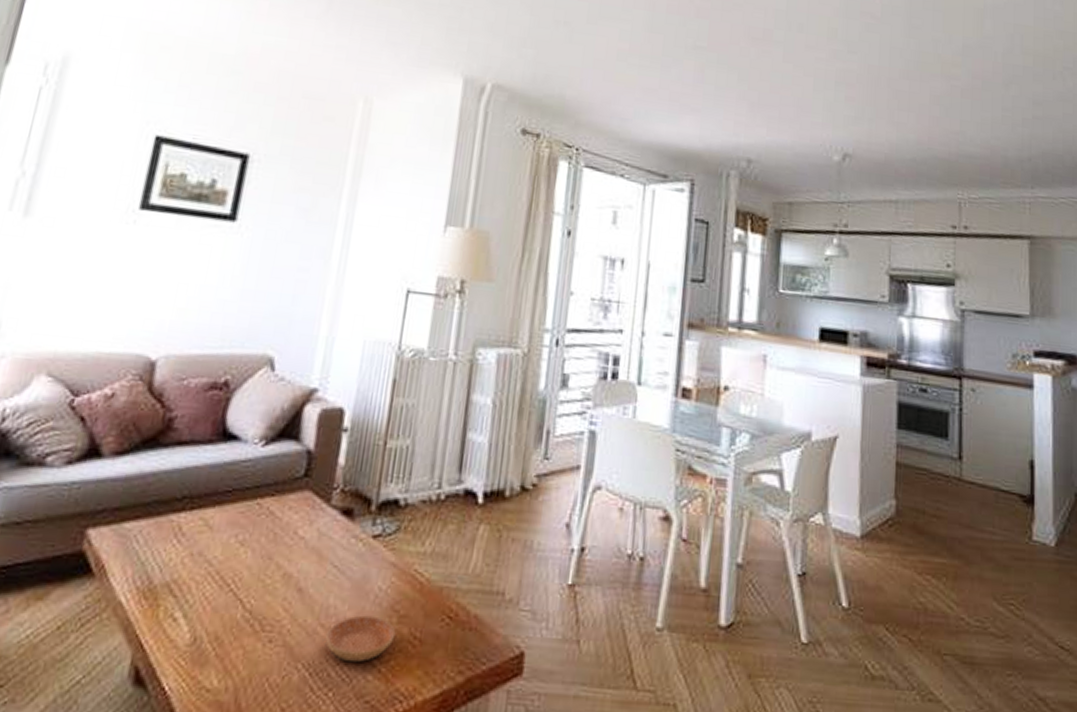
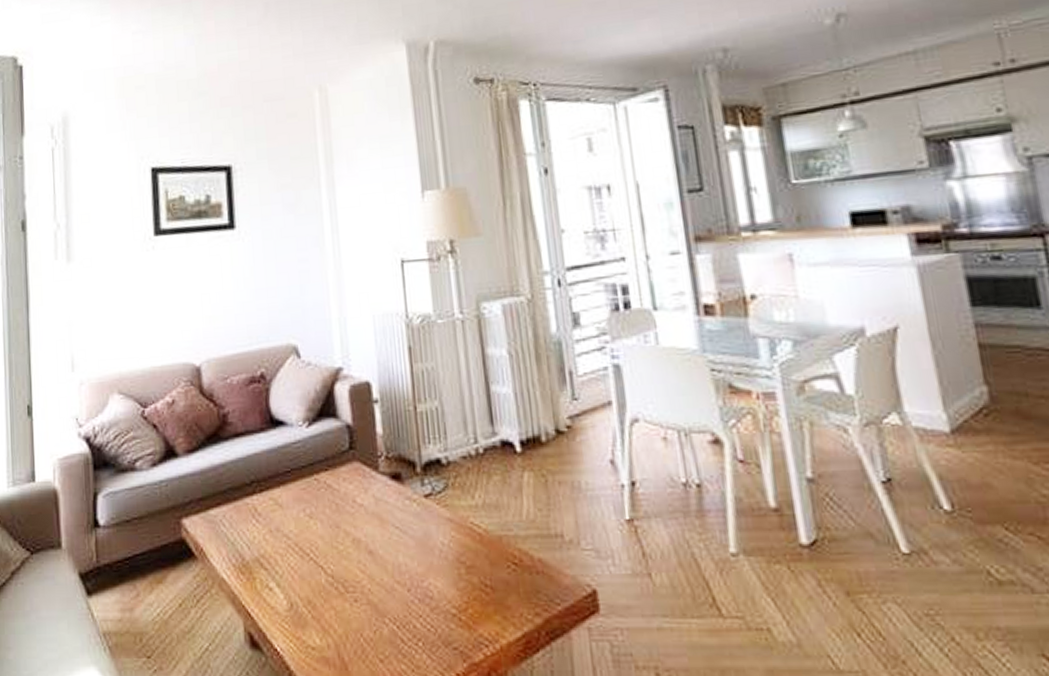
saucer: present [325,615,396,663] -> none [404,569,467,614]

